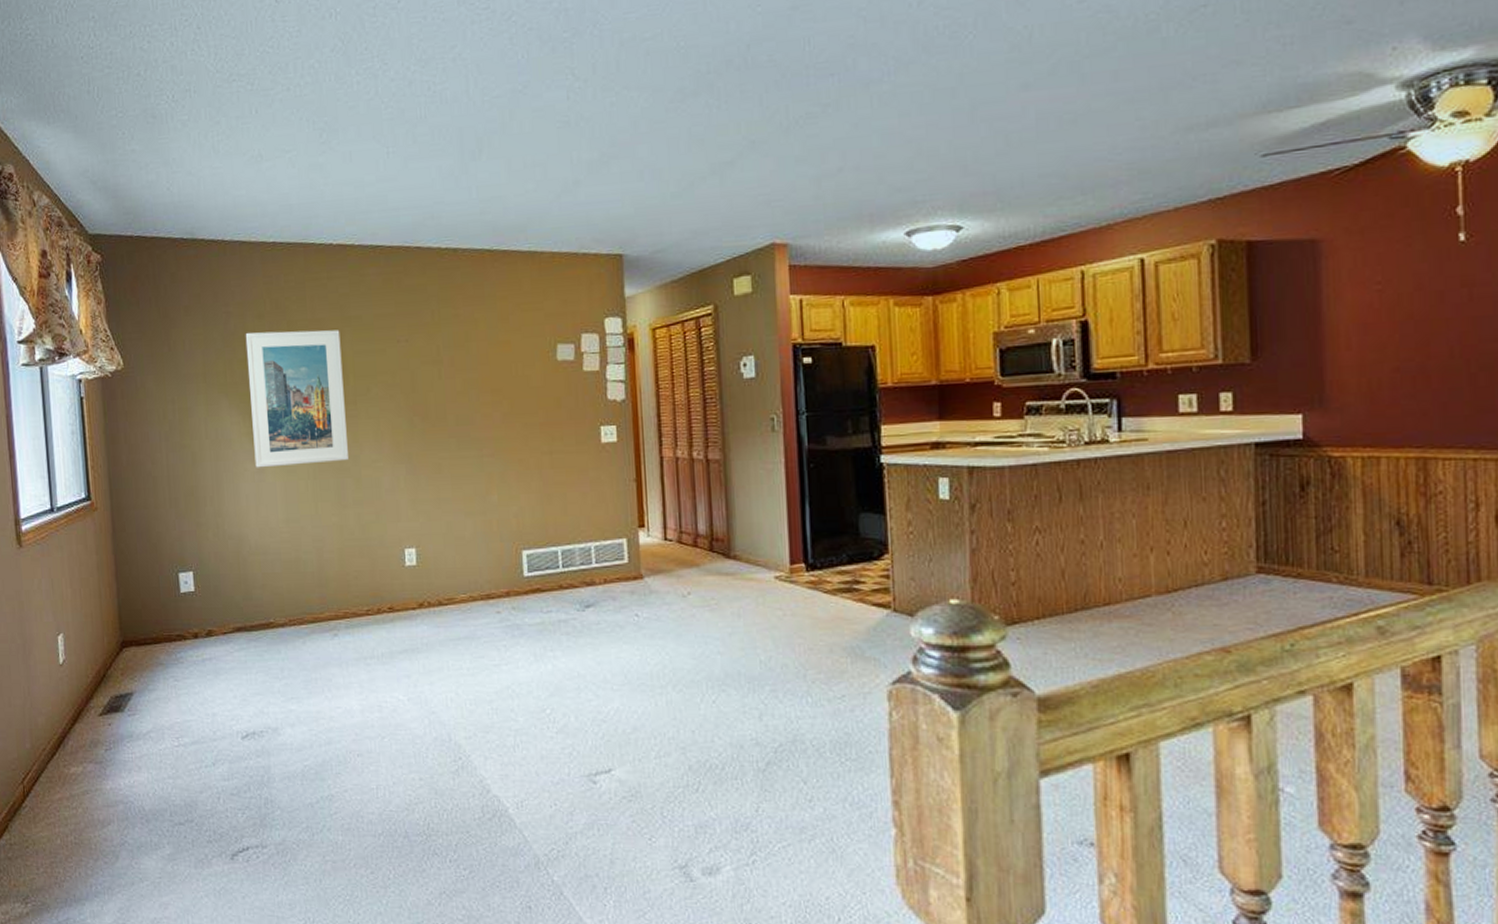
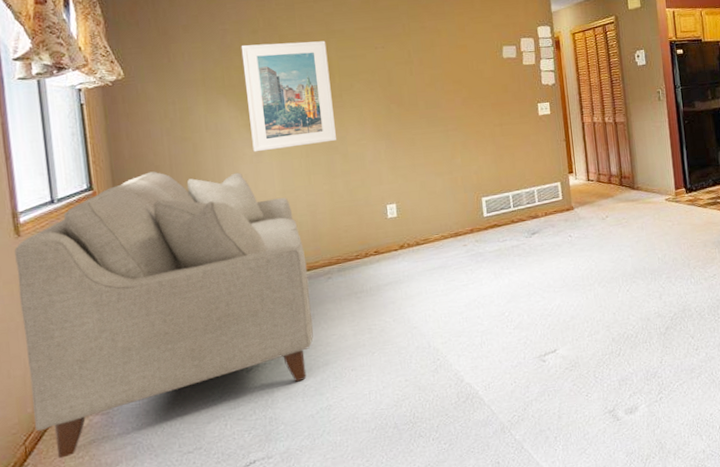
sofa: none [16,483,316,806] -> present [14,171,314,459]

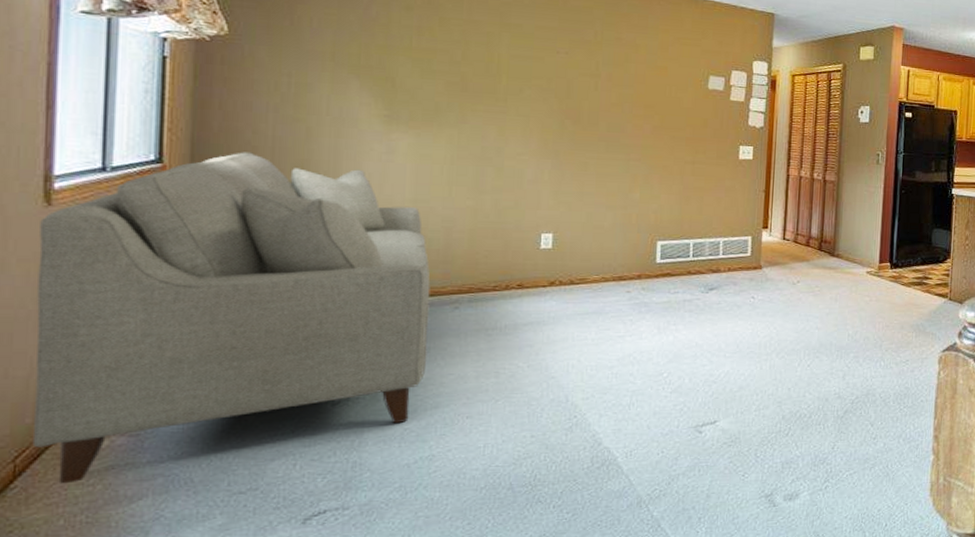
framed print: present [241,41,336,152] -> none [384,21,497,151]

